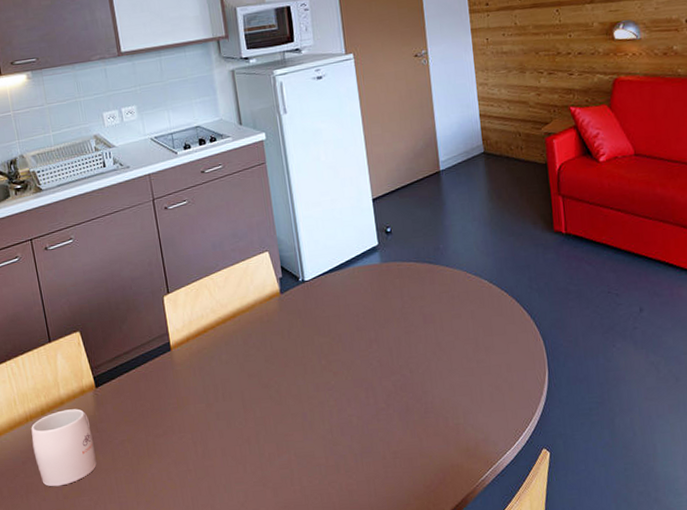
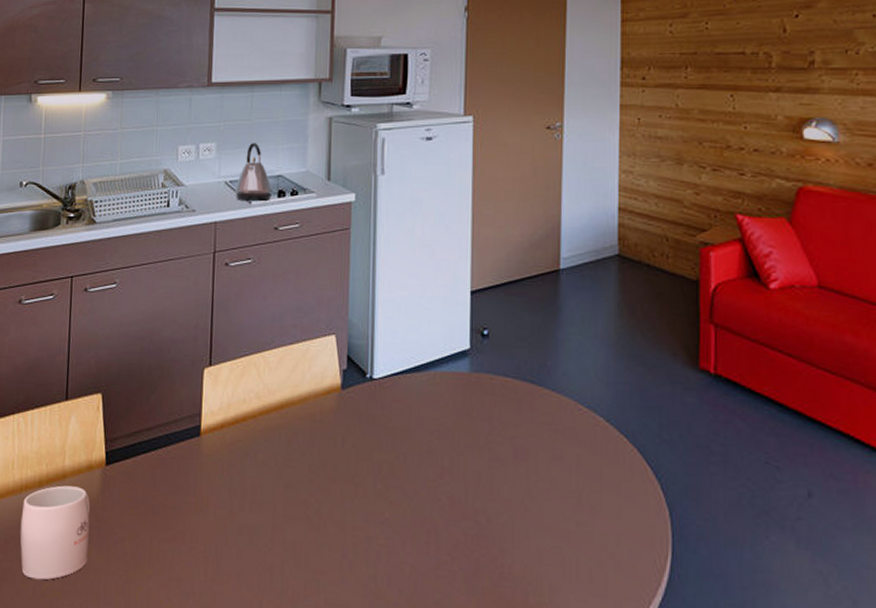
kettle: none [160,101,194,154] -> present [235,143,273,202]

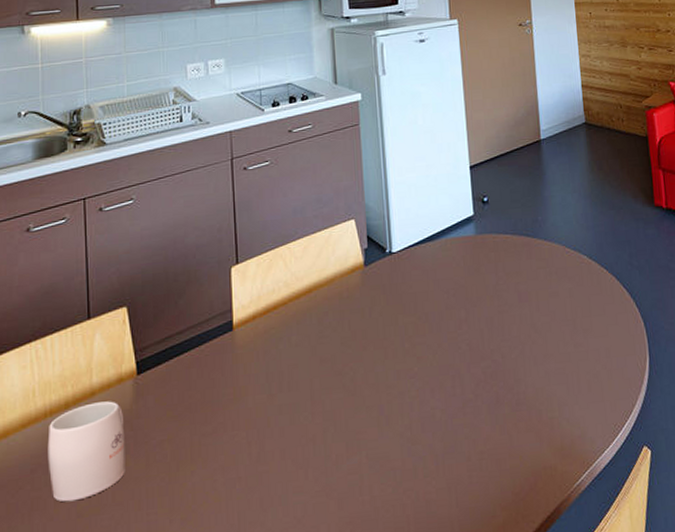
kettle: present [235,143,273,202] -> none [247,56,284,110]

